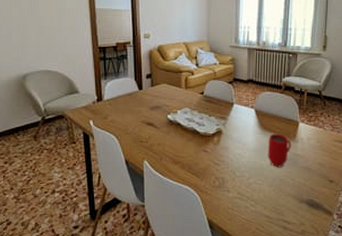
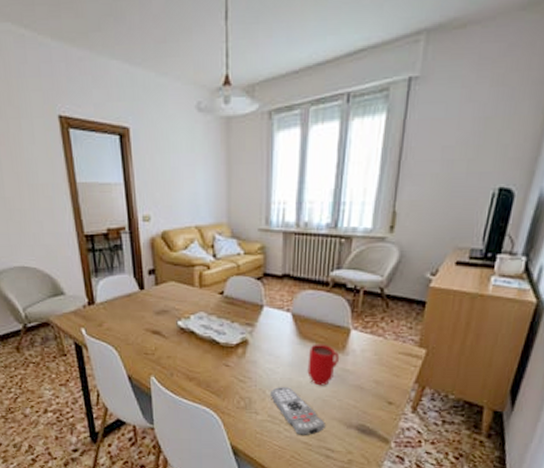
remote control: none [239,168,283,210] -> present [269,386,325,435]

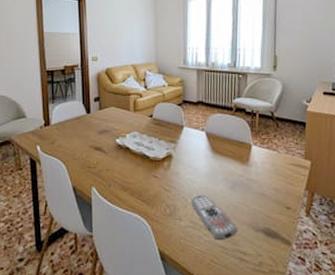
mug: present [307,344,340,386] -> none [220,157,245,194]

